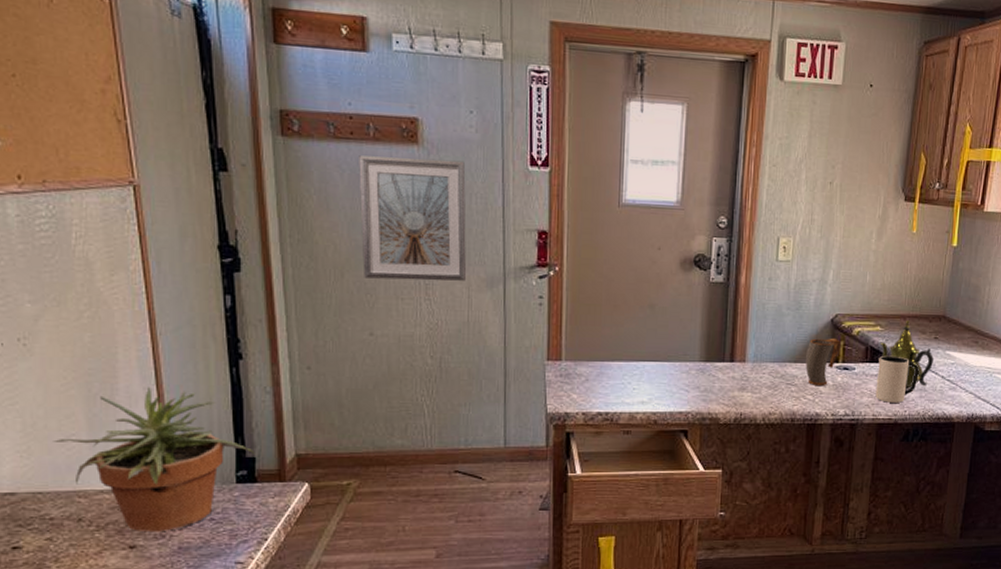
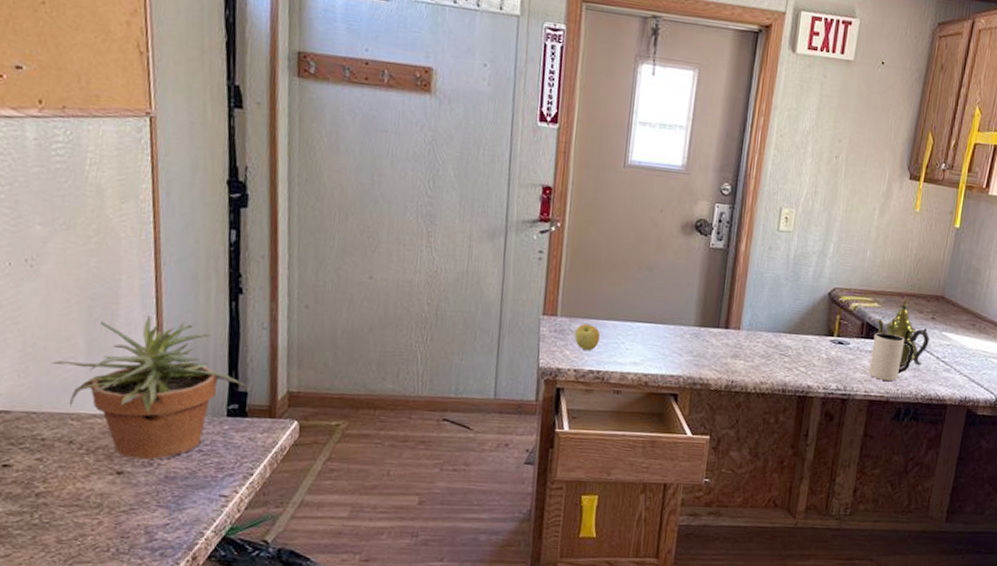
picture frame: present [359,155,467,281] -> none [367,101,475,231]
apple: none [580,367,607,392] -> present [574,324,601,350]
mug: present [806,337,841,385] -> none [800,310,837,358]

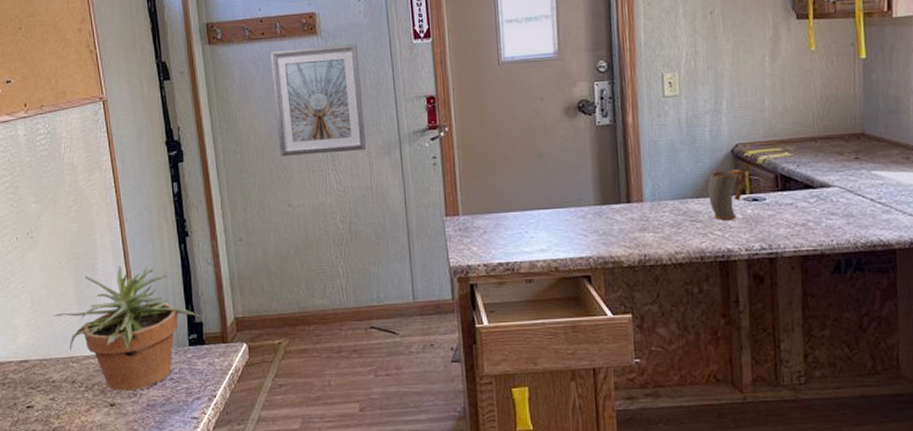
picture frame: none [367,101,475,231] -> present [270,43,367,156]
apple: present [574,324,601,350] -> none [478,219,504,244]
mug: none [800,310,837,358] -> present [708,168,745,220]
mug: present [868,332,914,381] -> none [792,181,843,233]
teapot: present [876,298,930,366] -> none [790,142,858,214]

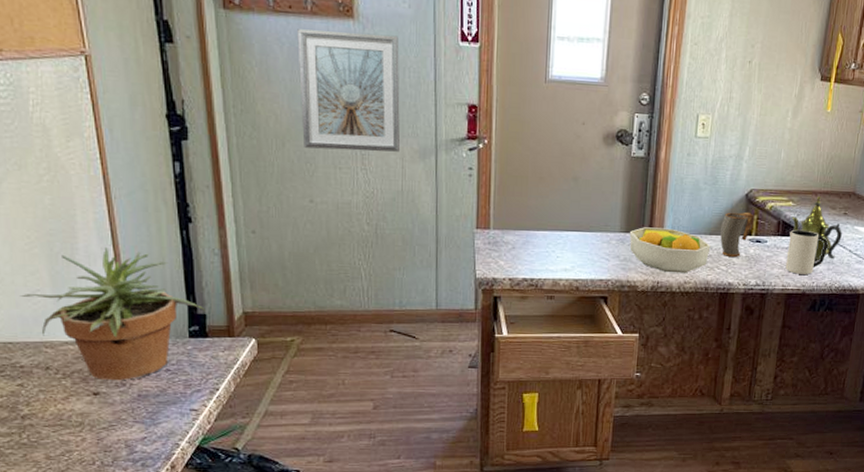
fruit bowl: none [605,195,700,244] -> present [629,227,711,274]
teapot: none [790,142,858,214] -> present [791,196,842,260]
mug: none [792,181,843,233] -> present [785,229,828,275]

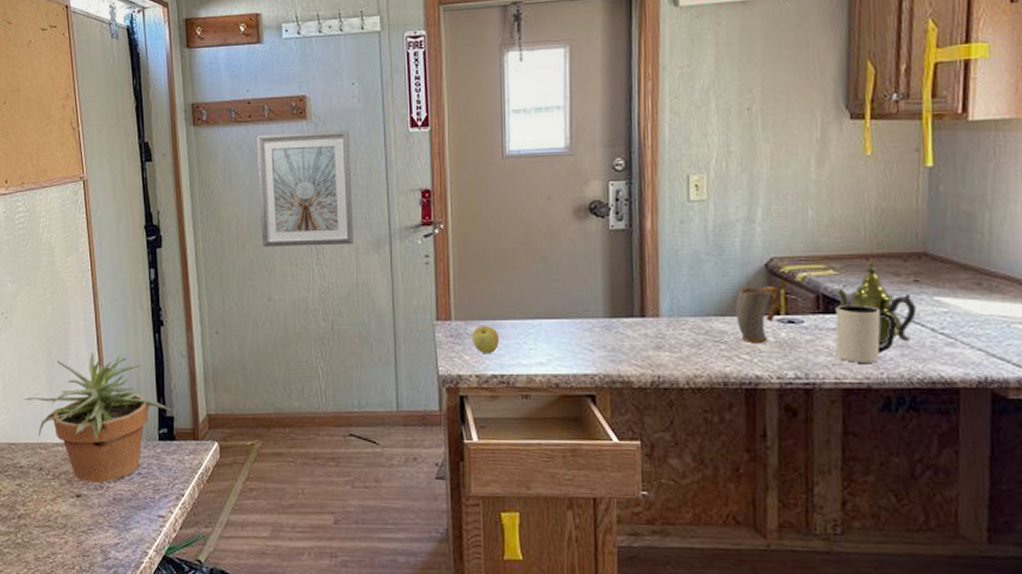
apple: none [507,235,532,260] -> present [471,326,500,353]
fruit bowl: present [629,227,711,274] -> none [615,310,725,365]

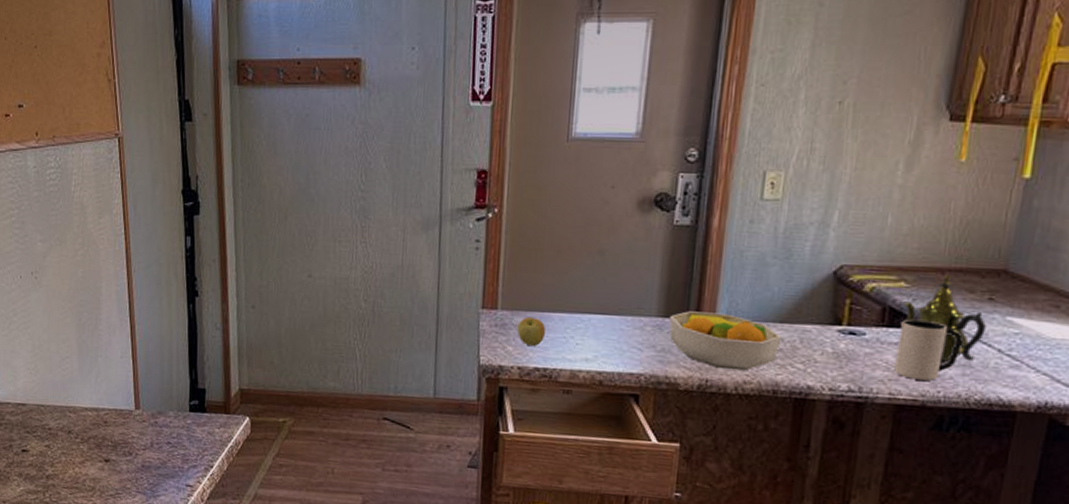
potted plant: present [24,352,174,484] -> none [53,319,206,450]
picture frame: present [256,130,355,247] -> none [304,99,405,224]
fruit bowl: none [615,310,725,365] -> present [669,311,782,371]
mug: present [736,285,781,342] -> none [795,294,846,353]

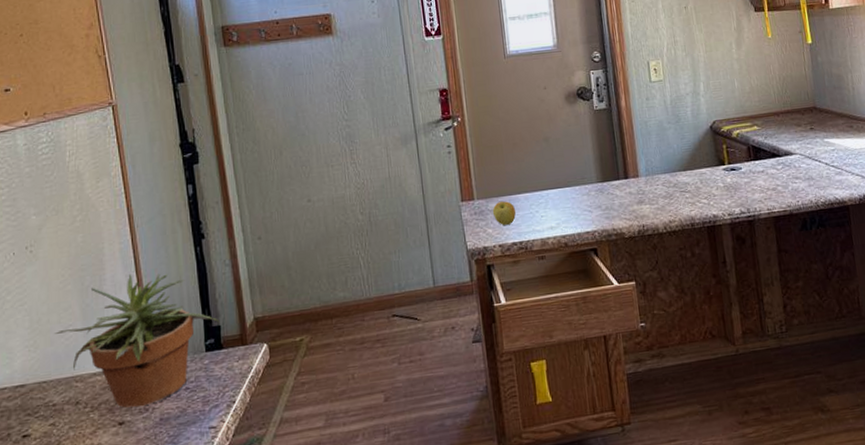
potted plant: none [53,319,206,450] -> present [54,273,220,408]
fruit bowl: present [669,311,782,371] -> none [606,171,688,215]
mug: present [894,319,963,381] -> none [762,150,804,196]
teapot: present [903,275,986,362] -> none [759,116,815,179]

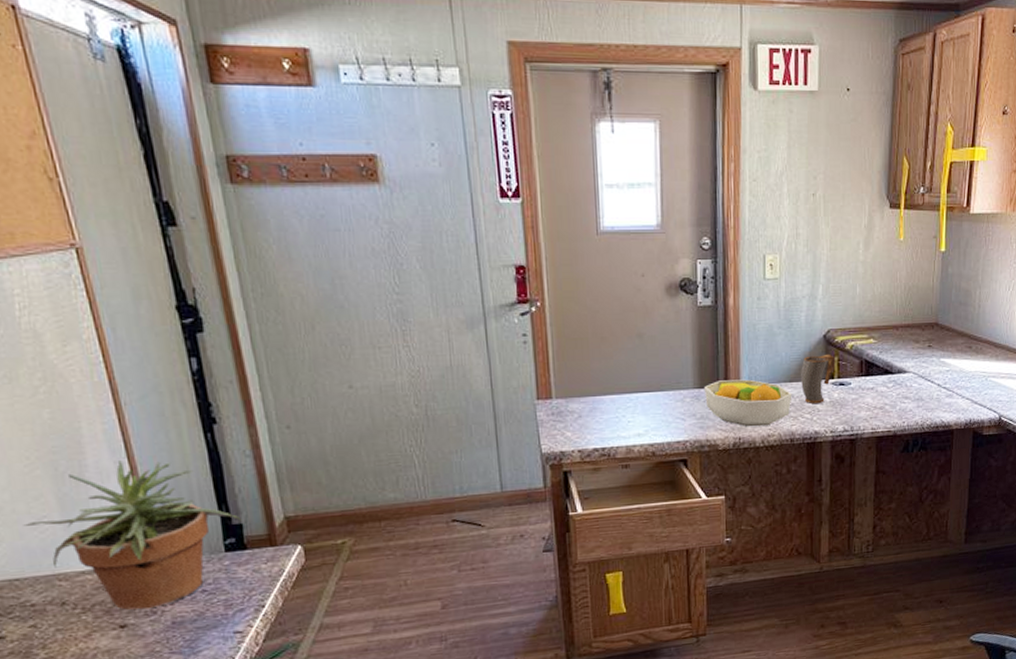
apple: present [492,201,516,225] -> none [572,402,600,429]
fruit bowl: none [606,171,688,215] -> present [703,379,792,427]
mug: none [693,142,724,189] -> present [801,353,835,403]

